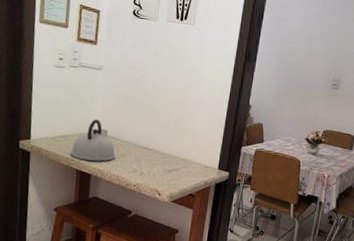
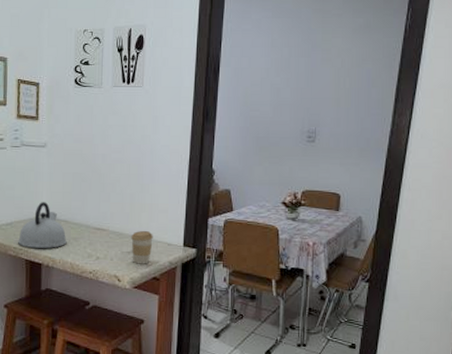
coffee cup: none [172,152,193,182] -> present [131,230,153,264]

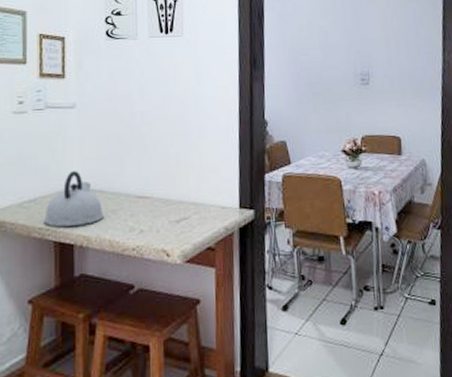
coffee cup: present [131,230,153,264] -> none [179,193,205,234]

